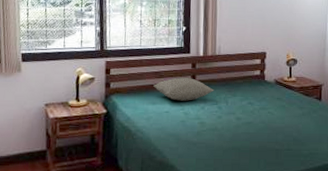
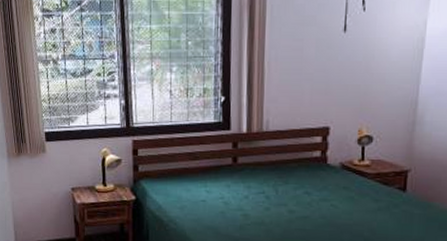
pillow: present [153,78,214,101] -> none [187,160,261,188]

